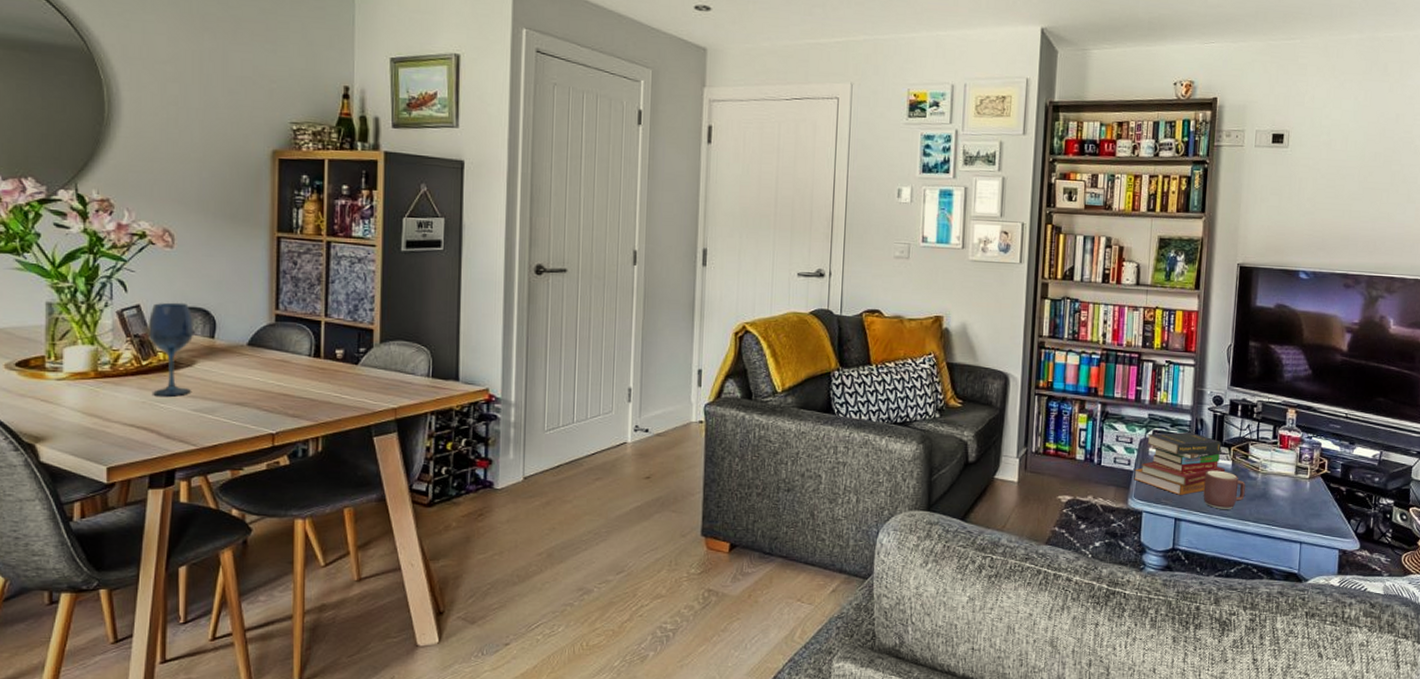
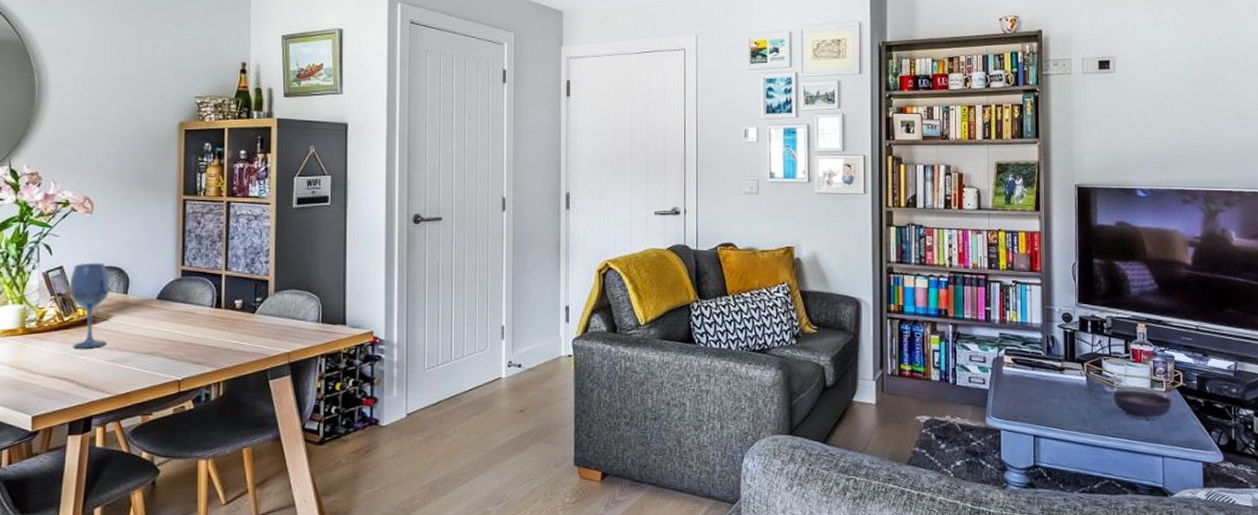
books: present [1134,431,1225,495] -> none [990,349,1080,412]
mug: present [1203,470,1246,509] -> none [1060,386,1102,425]
bowl: none [1256,475,1316,506] -> present [1112,389,1173,419]

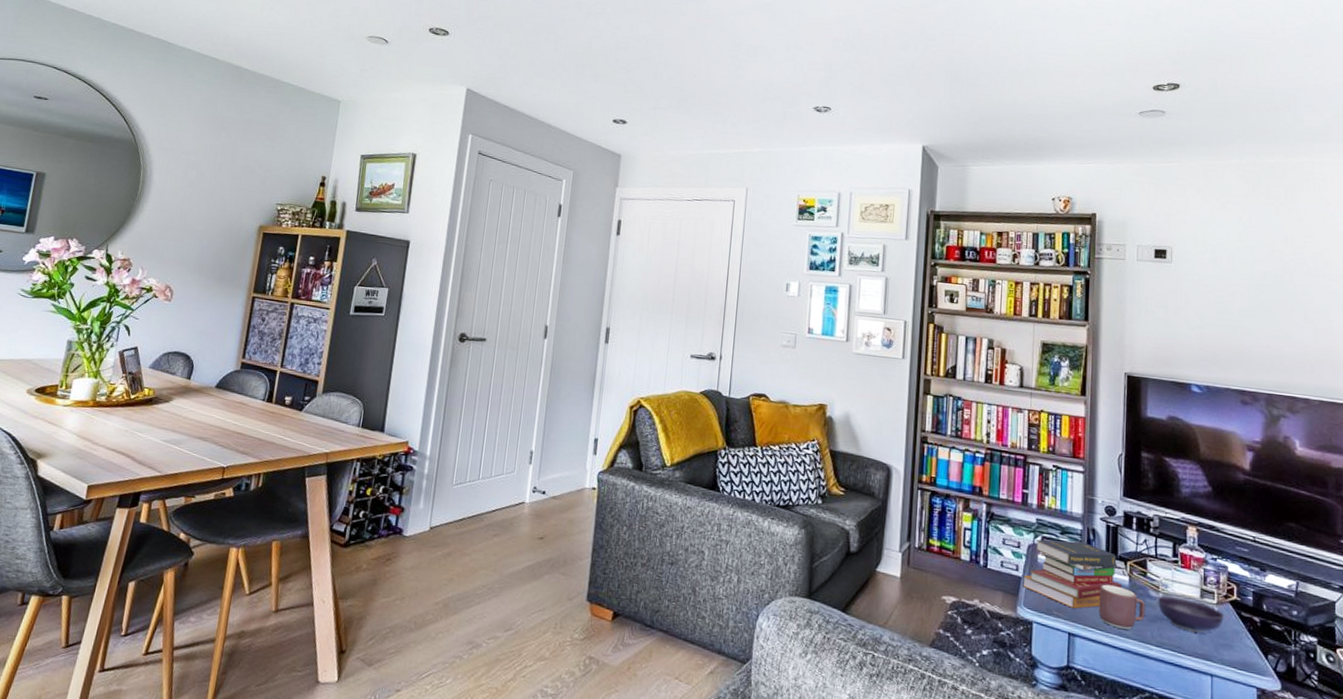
wineglass: present [69,263,109,349] -> none [133,346,176,428]
books: none [990,349,1080,412] -> present [1022,539,1121,609]
mug: none [1060,386,1102,425] -> present [1098,584,1145,630]

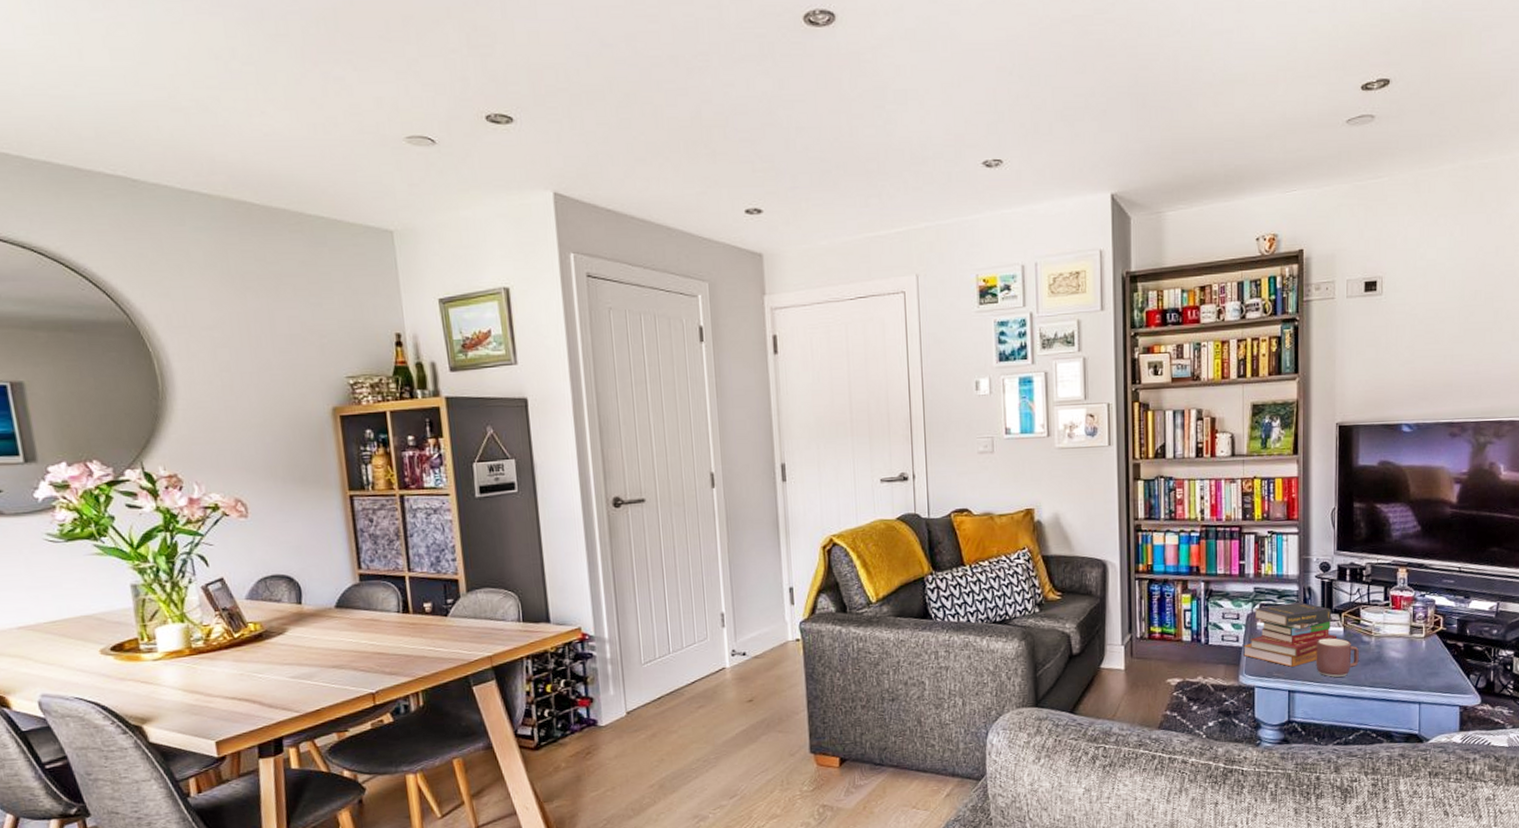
bowl: present [1157,595,1225,633] -> none [1370,637,1432,667]

